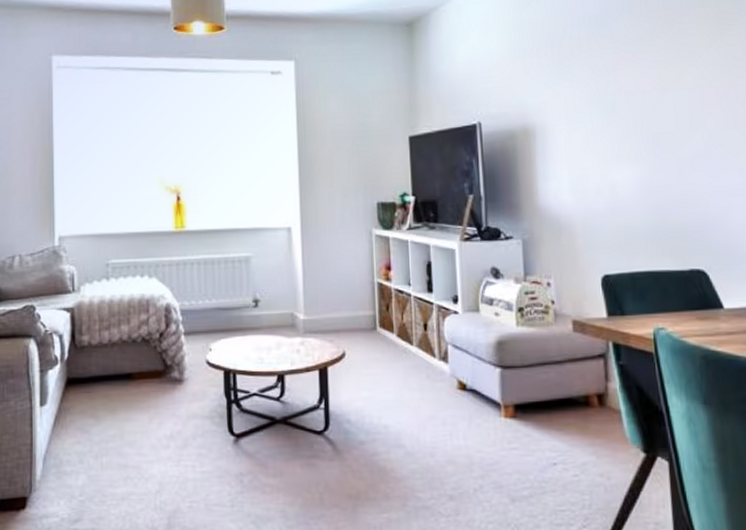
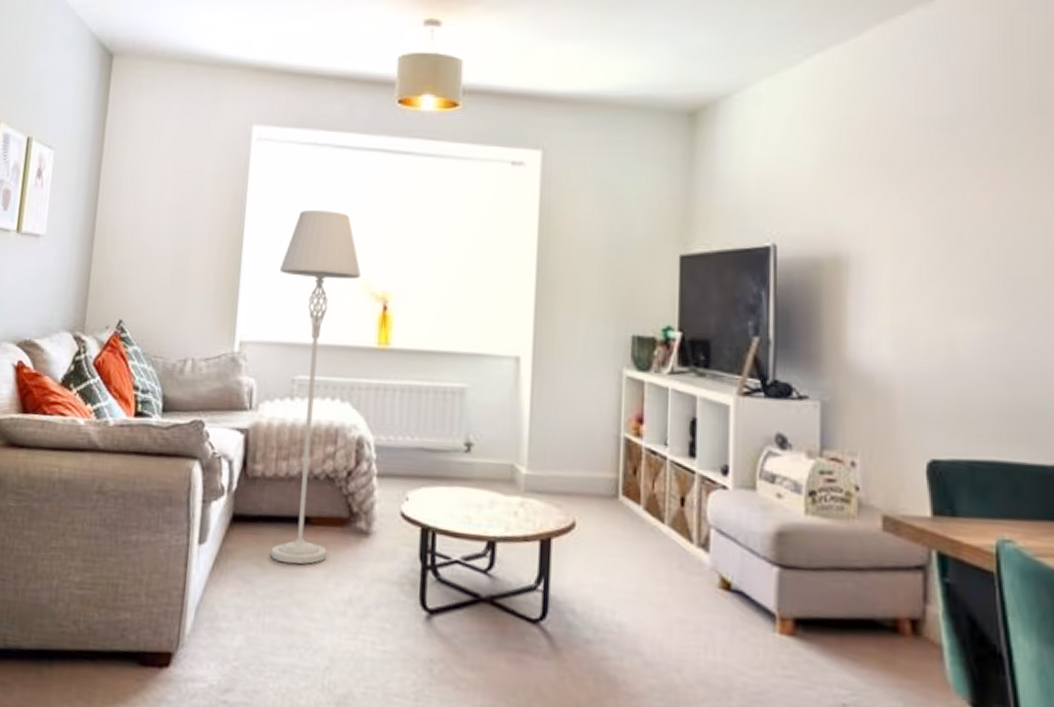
floor lamp: none [87,122,156,413] -> present [271,210,361,565]

